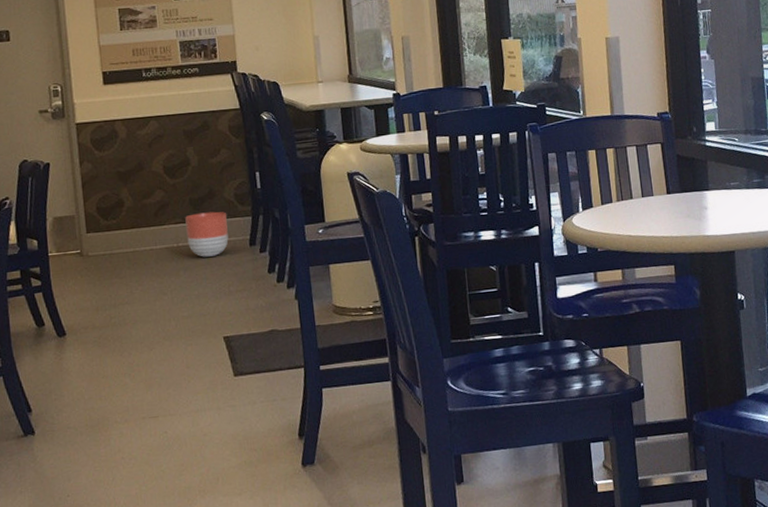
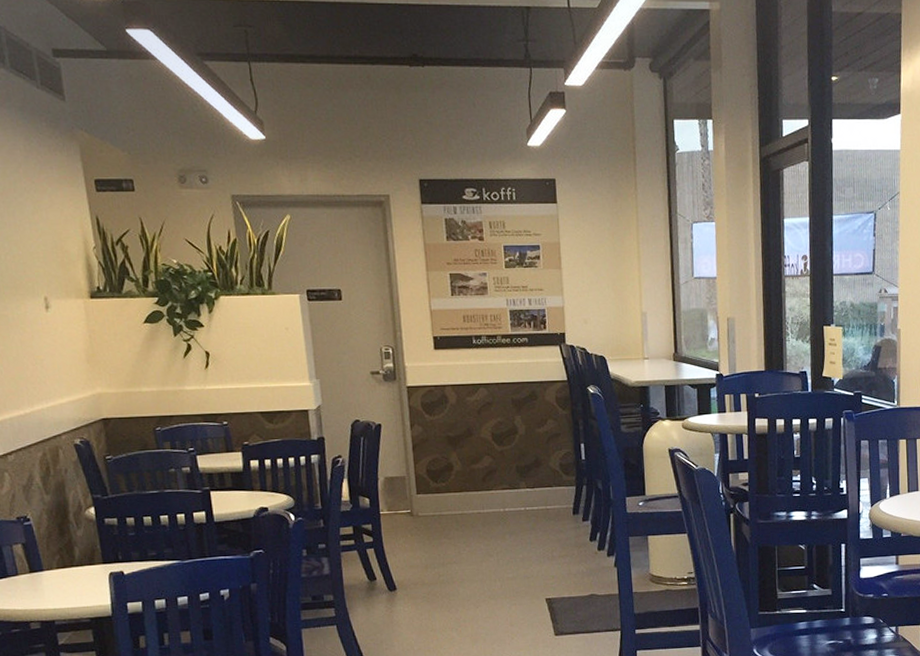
planter: present [185,211,229,257] -> none [512,479,553,523]

